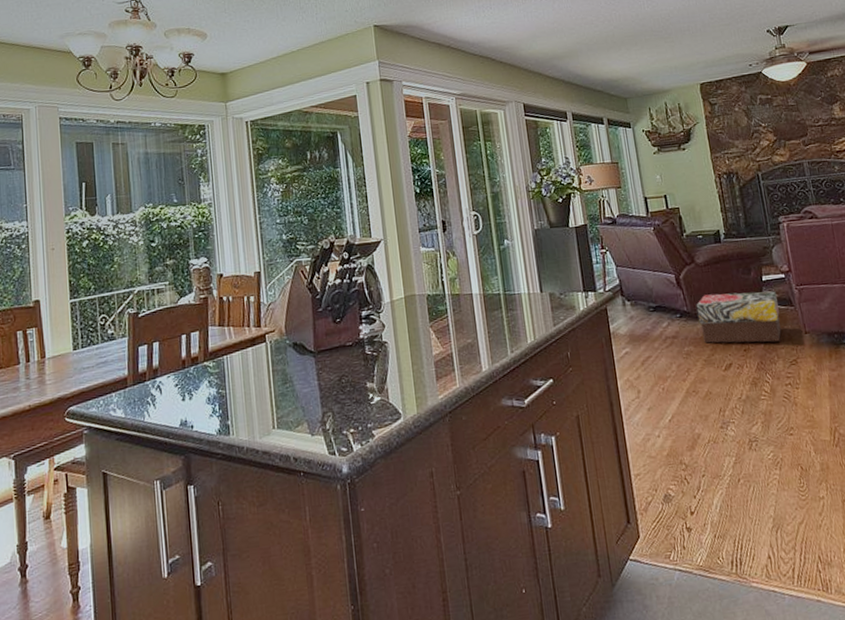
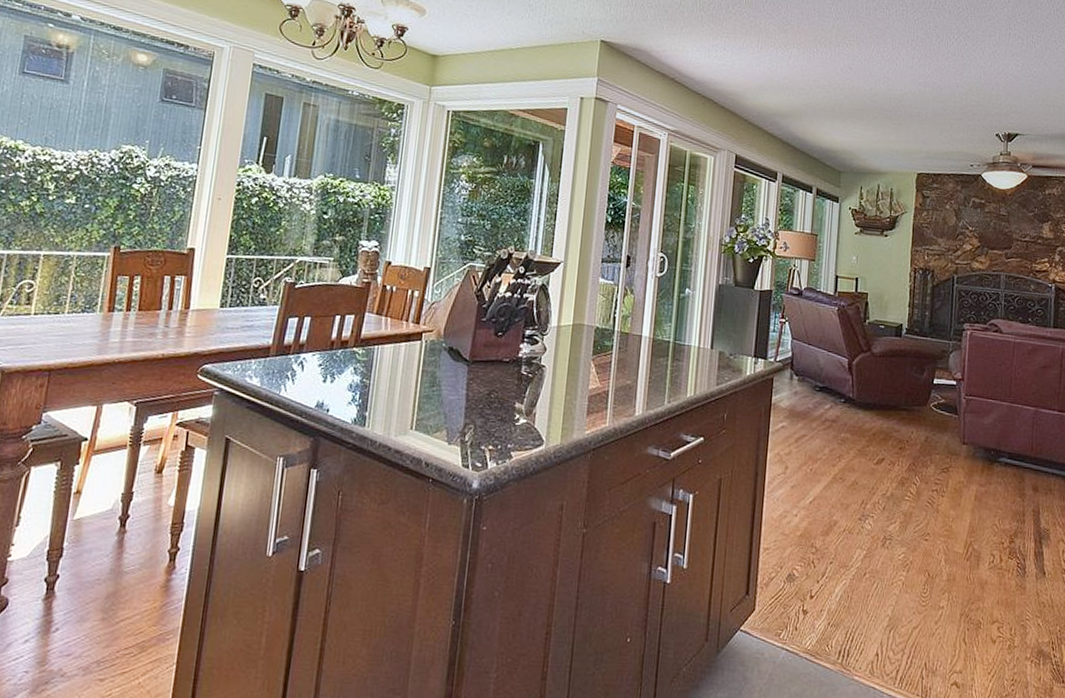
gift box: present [696,291,781,344] -> none [861,385,944,447]

